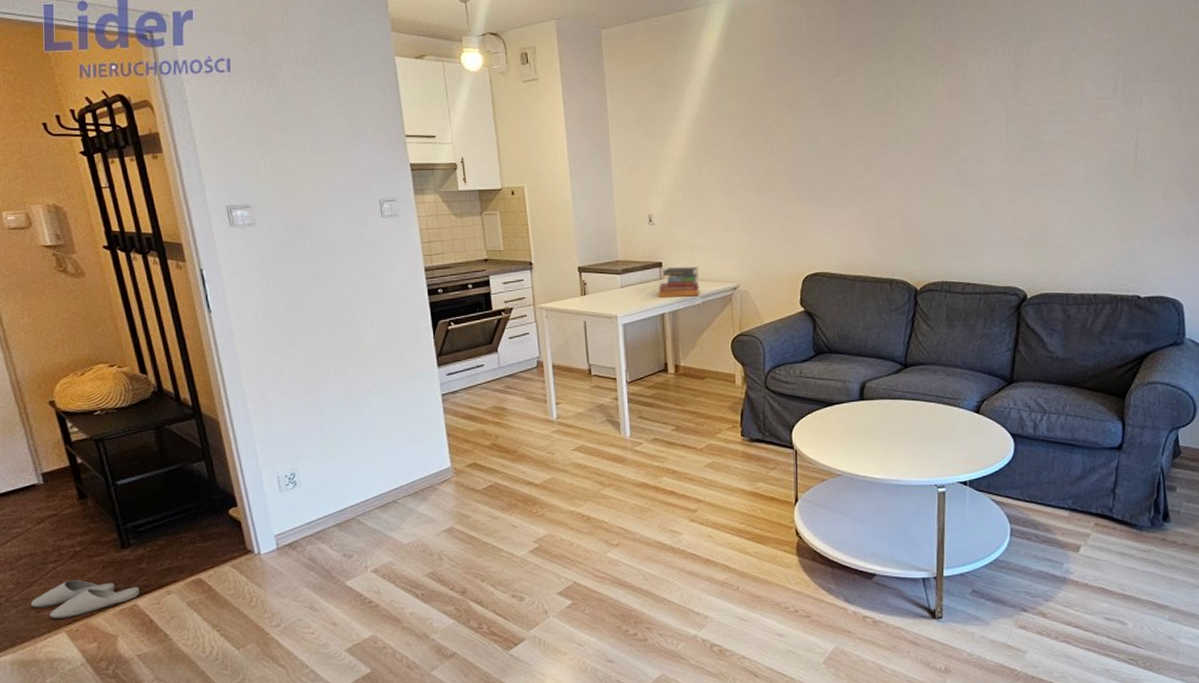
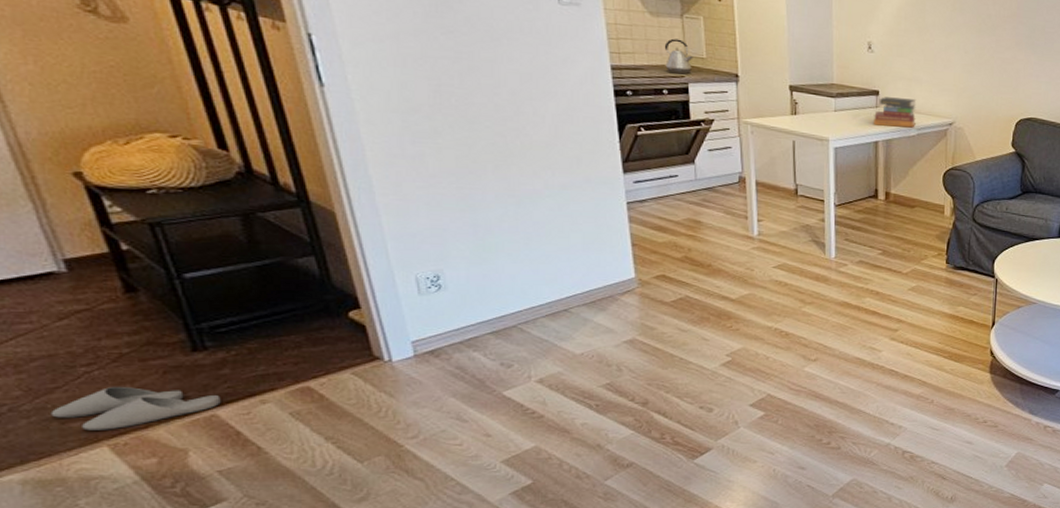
kettle: none [467,235,493,268] -> present [664,38,693,75]

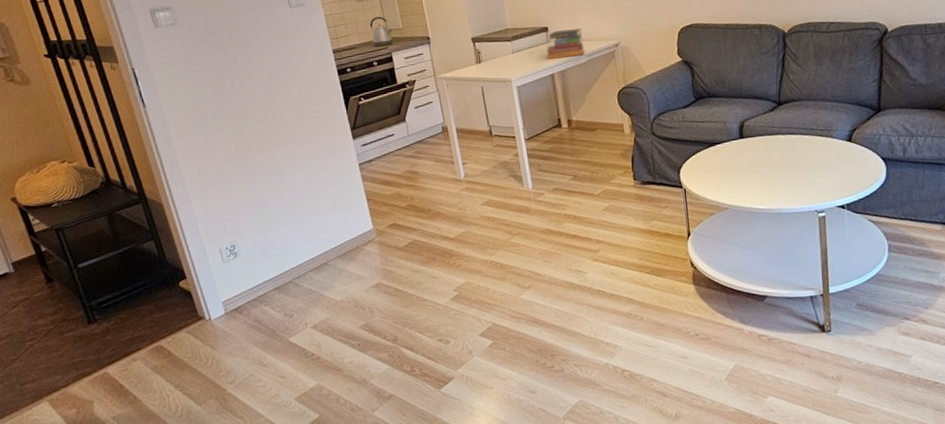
slippers: present [50,386,221,431] -> none [14,354,109,390]

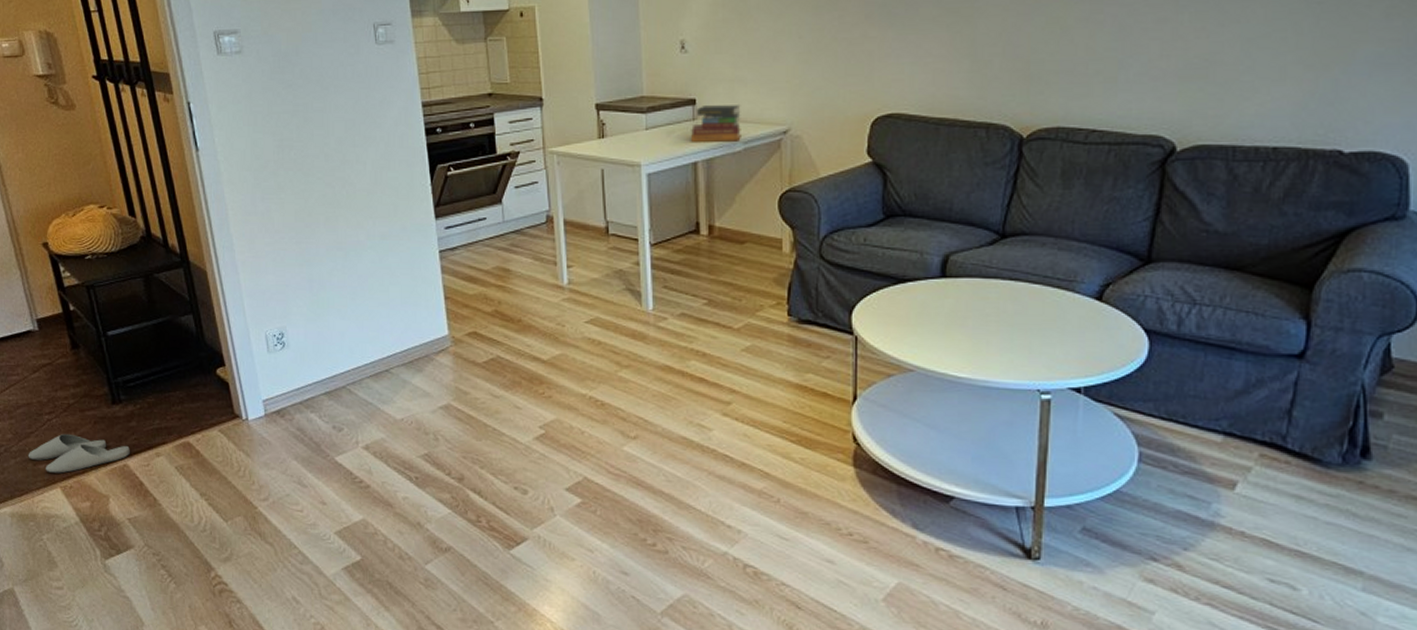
slippers: none [14,354,109,390] -> present [28,433,130,474]
kettle: present [369,16,393,47] -> none [470,65,498,104]

